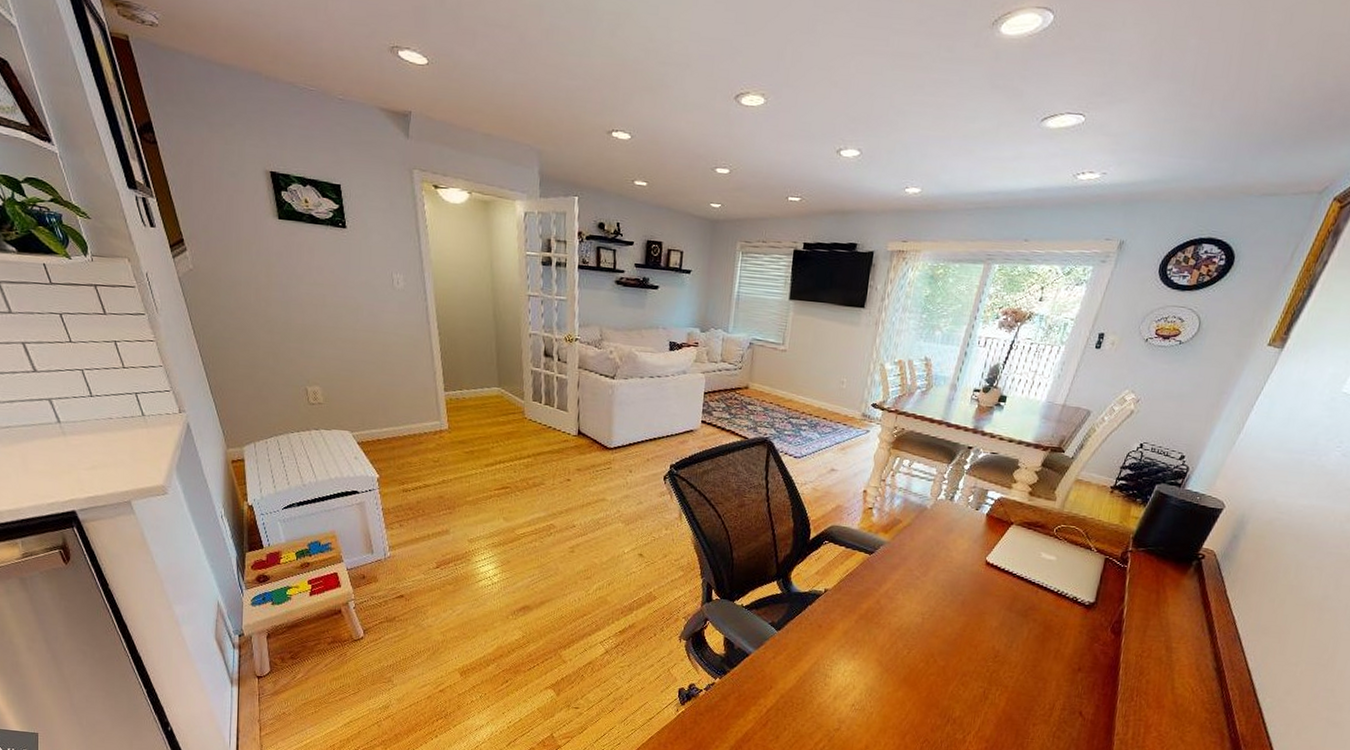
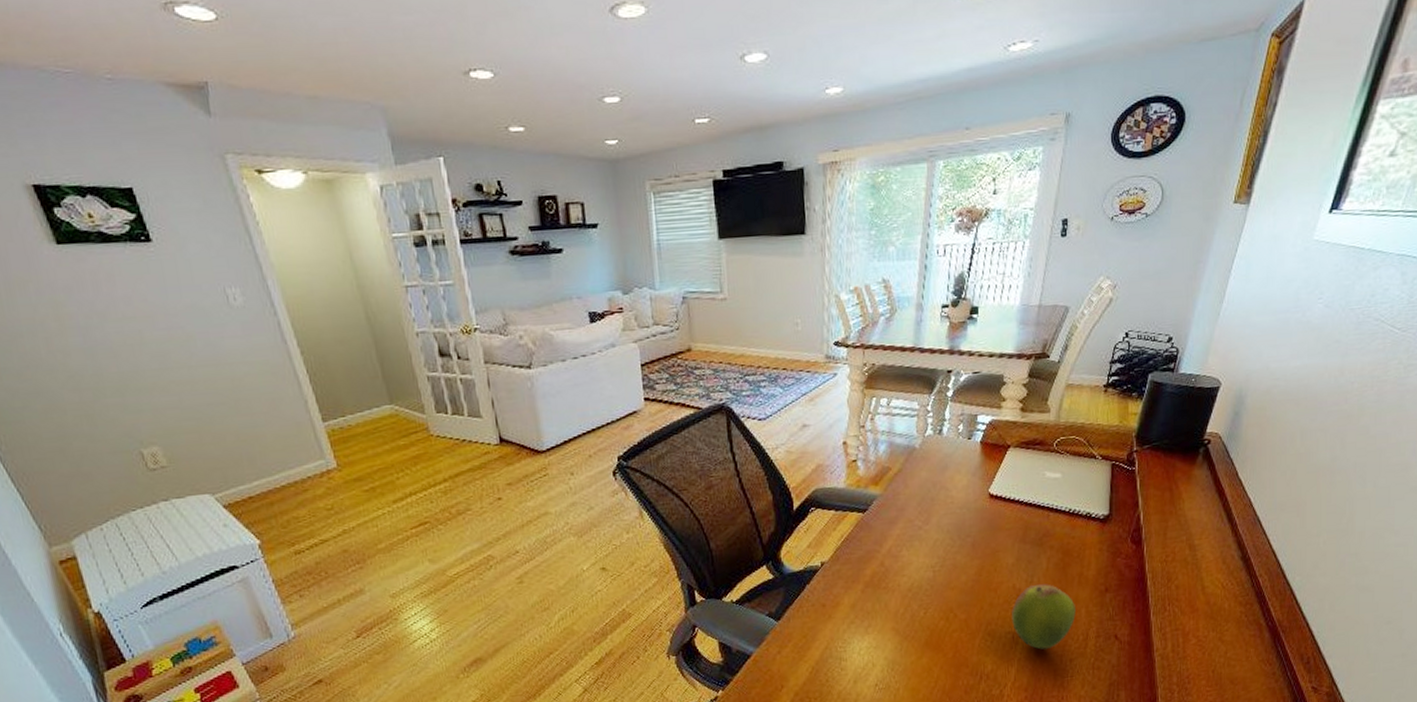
fruit: none [986,650,1048,710] -> present [1012,584,1076,650]

